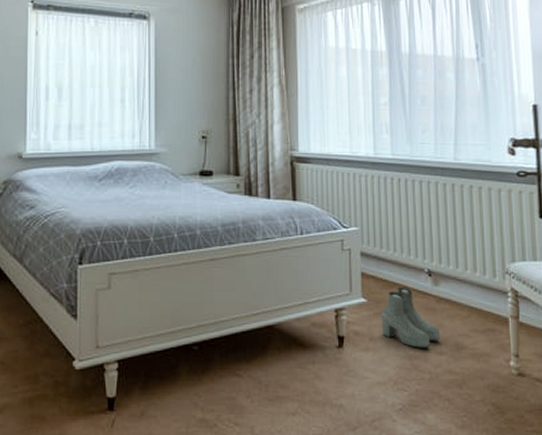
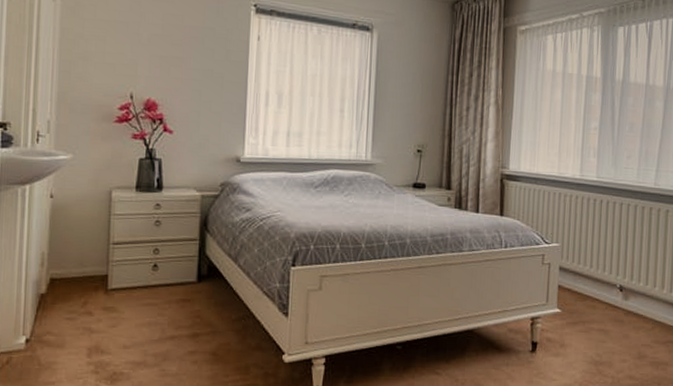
boots: present [381,286,441,348] -> none [572,299,626,356]

